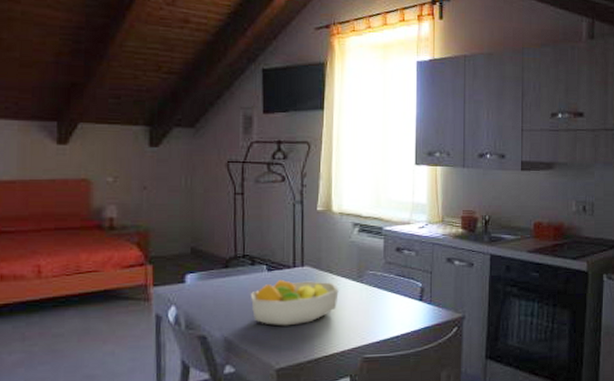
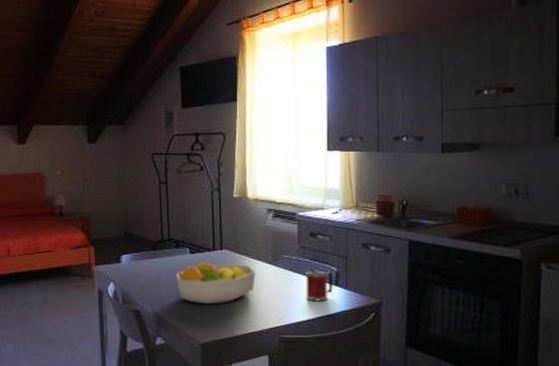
mug: none [390,285,419,318] -> present [306,270,334,302]

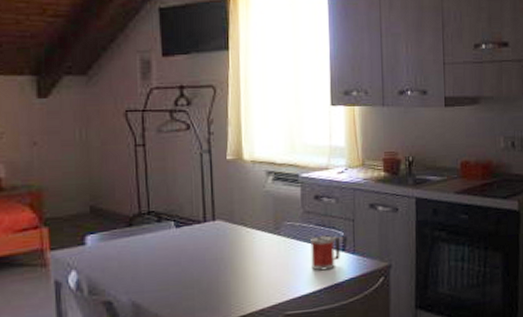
fruit bowl: present [175,261,256,305] -> none [157,235,255,286]

